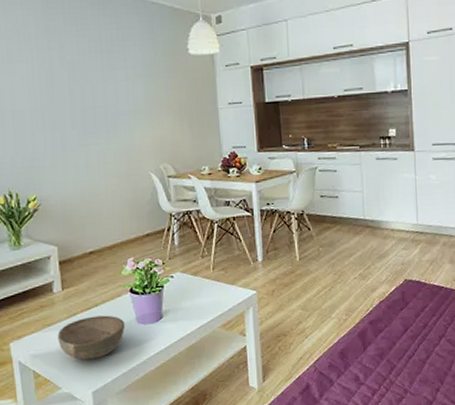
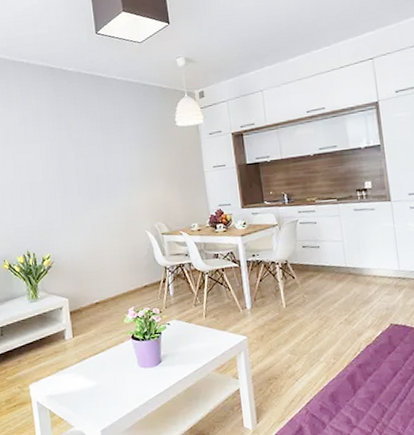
bowl: present [57,315,125,360] -> none [69,359,129,401]

